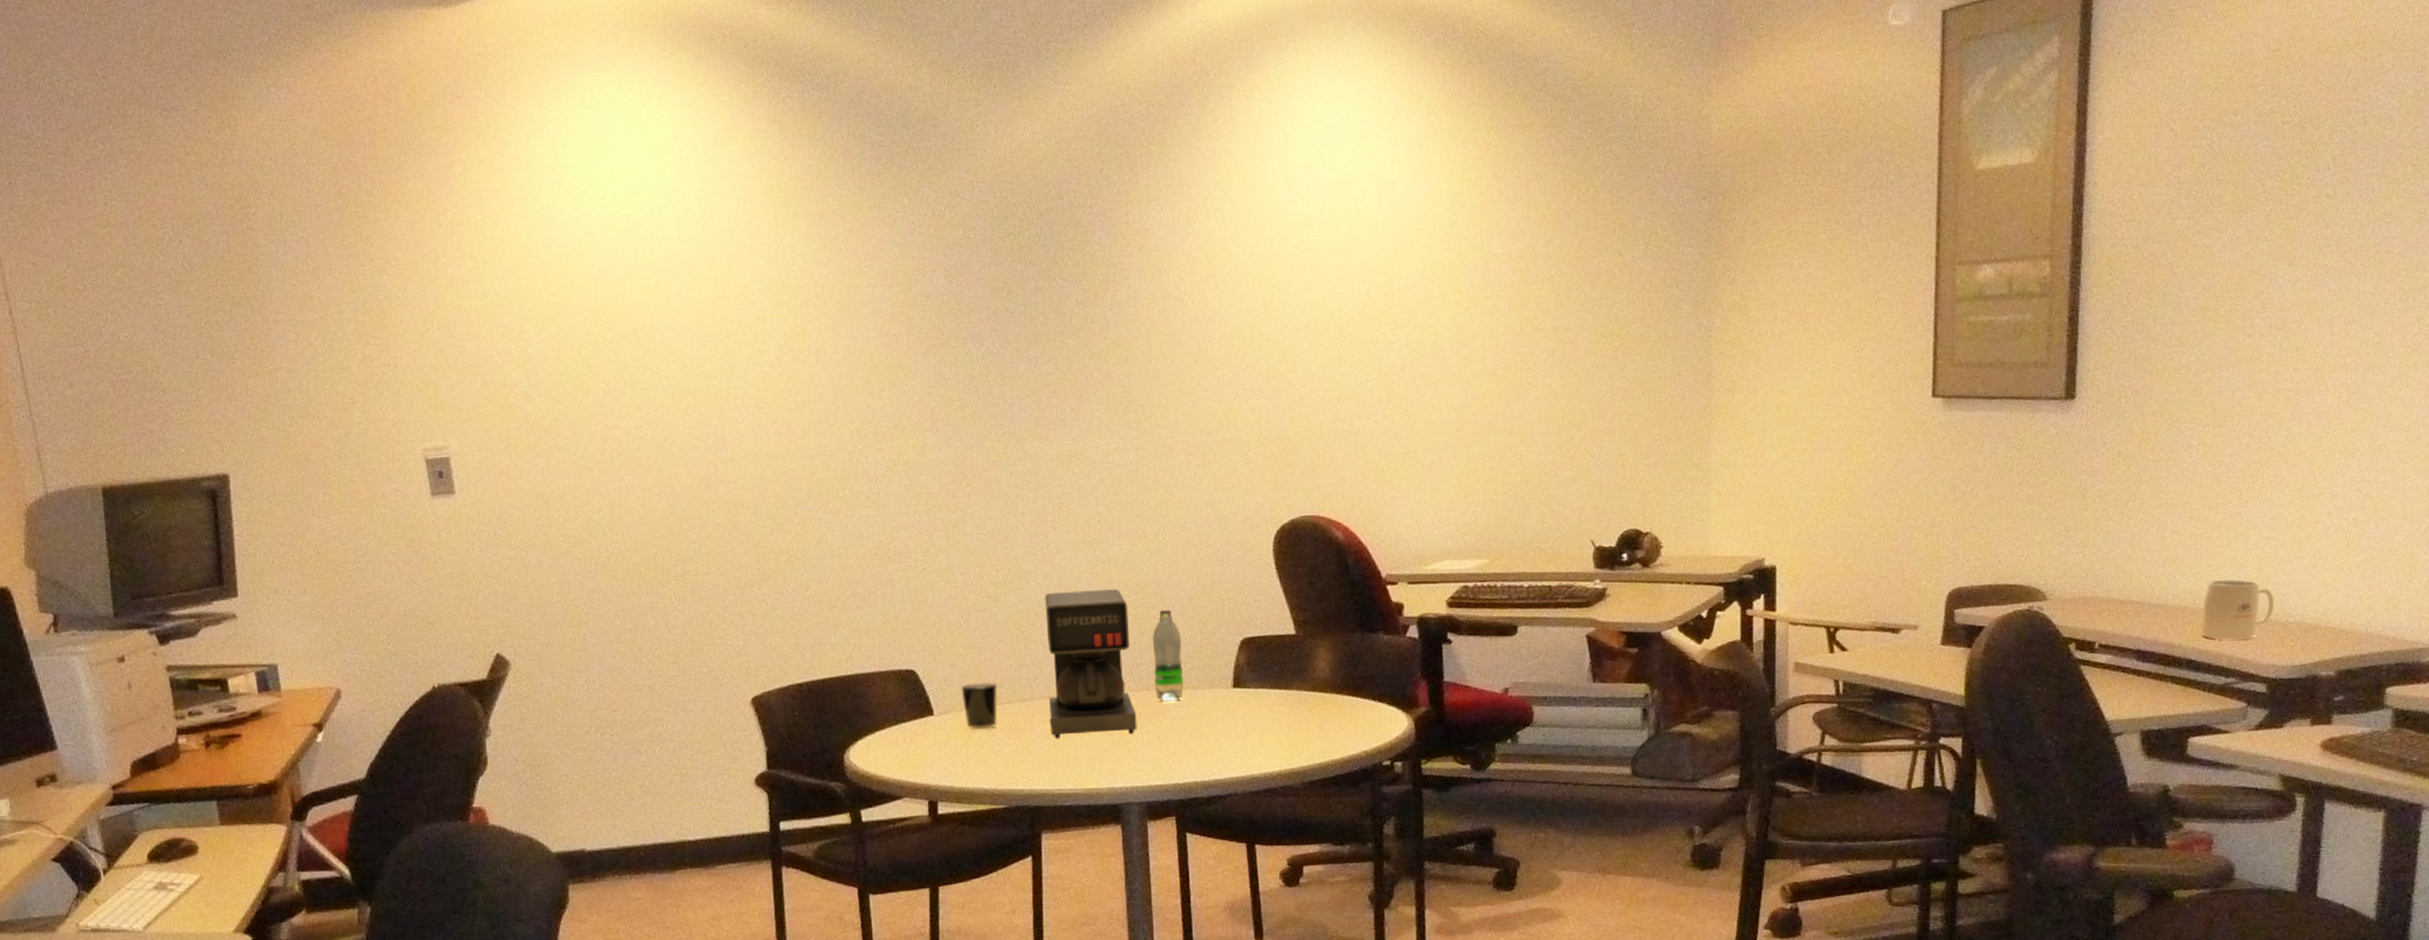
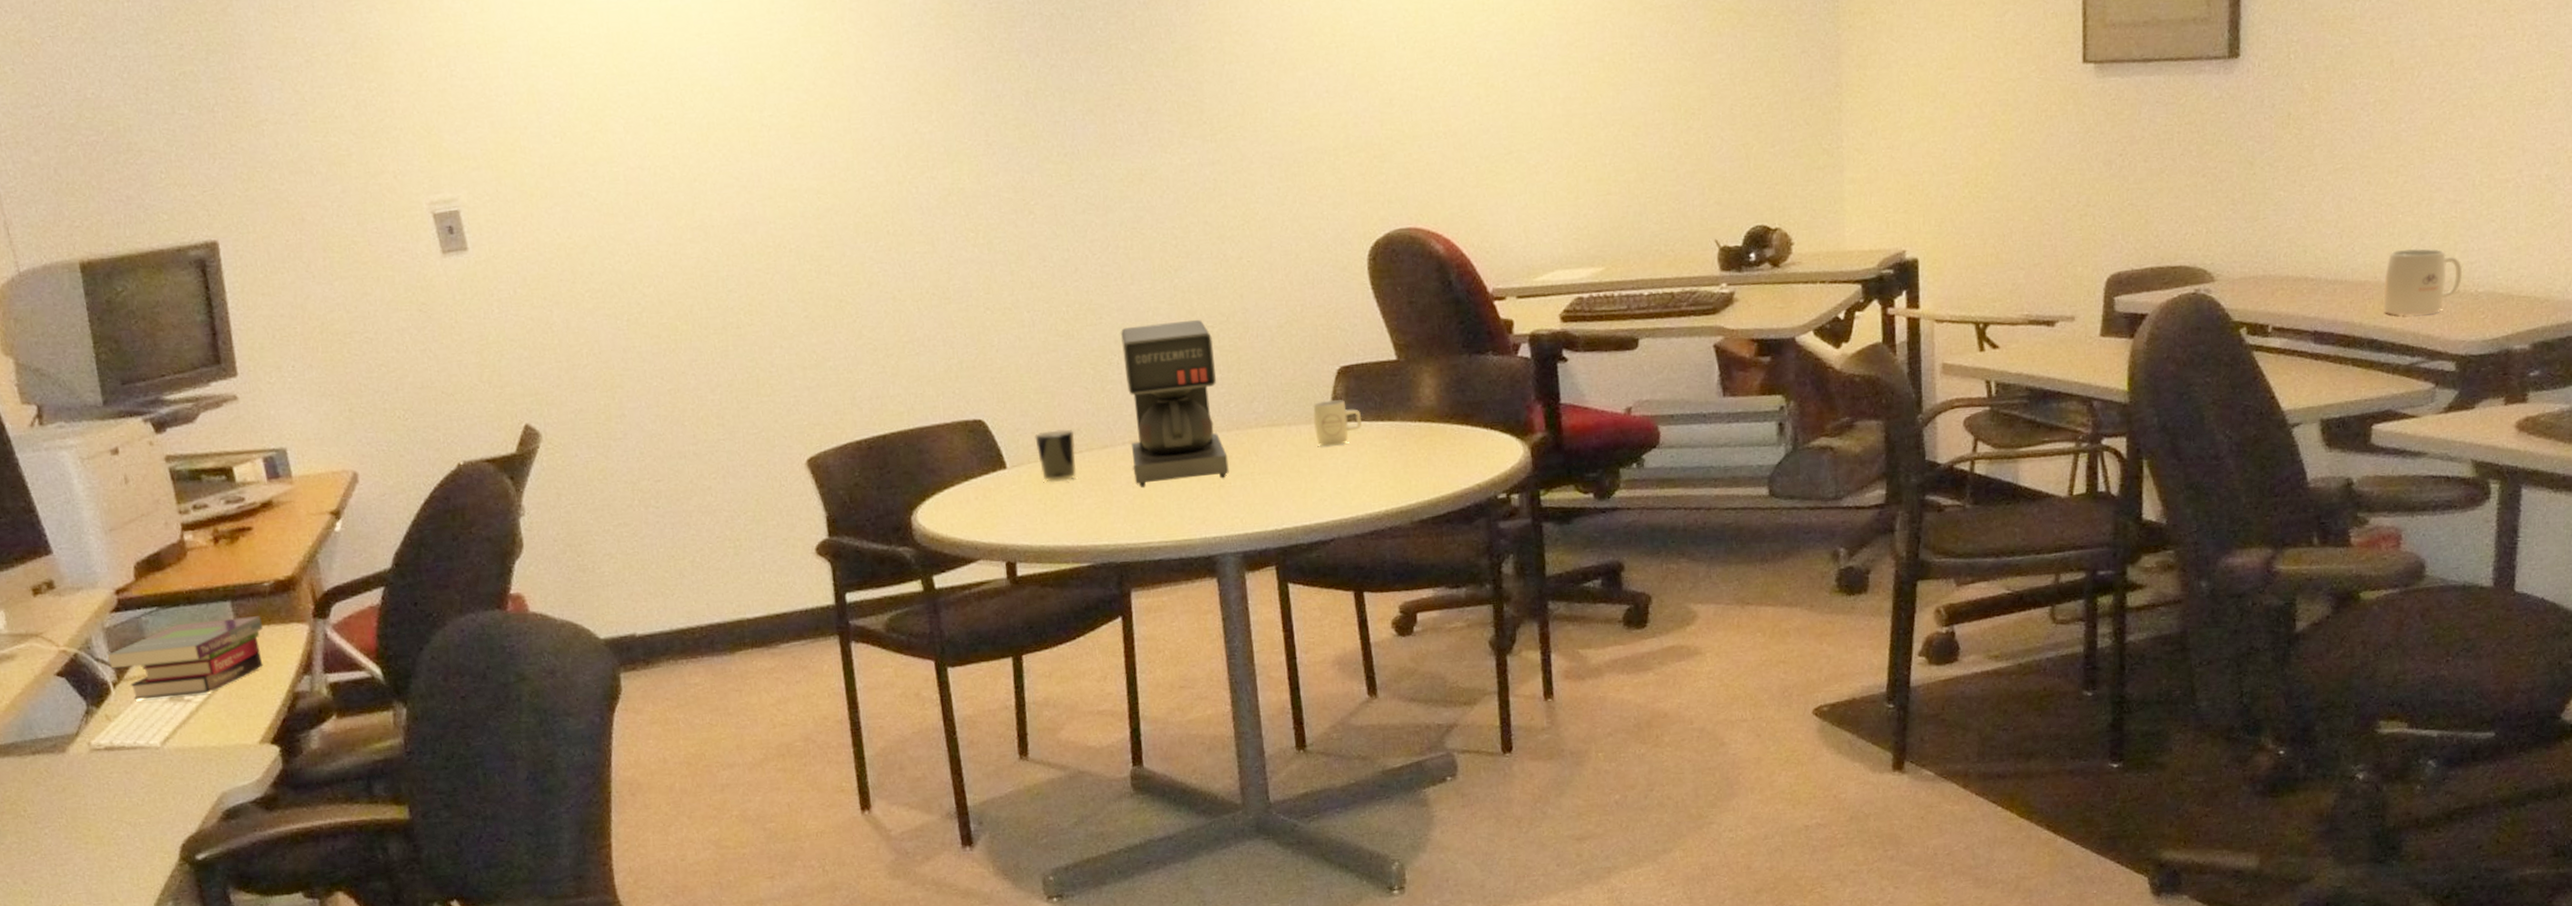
books: none [100,816,244,886] -> present [107,616,264,699]
bottle: present [1152,609,1184,701] -> none [1240,339,1278,441]
mug: none [1216,668,1261,710] -> present [1313,400,1362,447]

